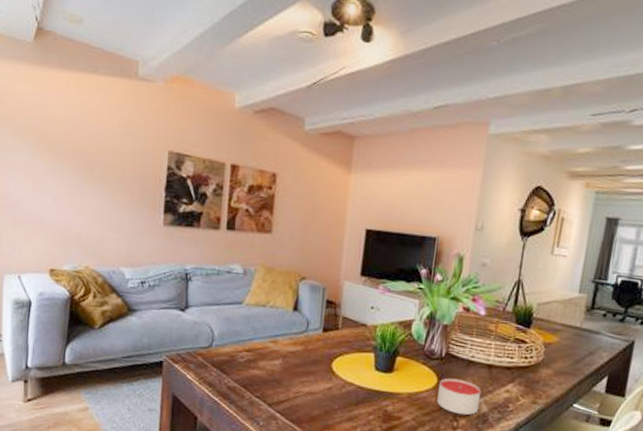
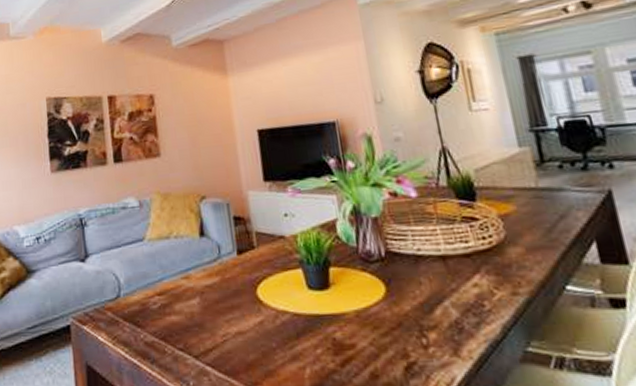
candle: present [437,378,482,416] -> none [388,281,448,328]

